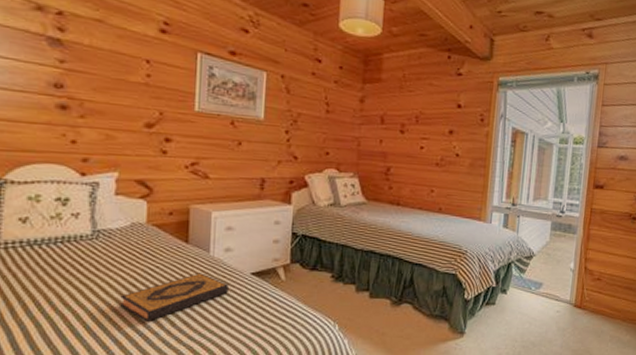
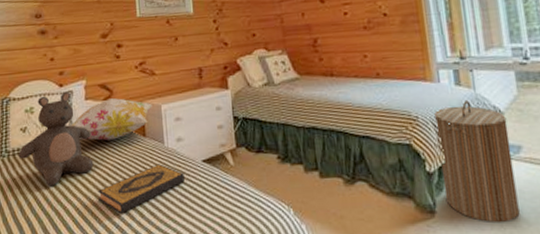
teddy bear: none [12,182,118,288] -> present [18,91,94,186]
decorative pillow: none [91,197,202,244] -> present [70,98,154,141]
laundry hamper: none [475,241,537,344] -> present [434,100,520,224]

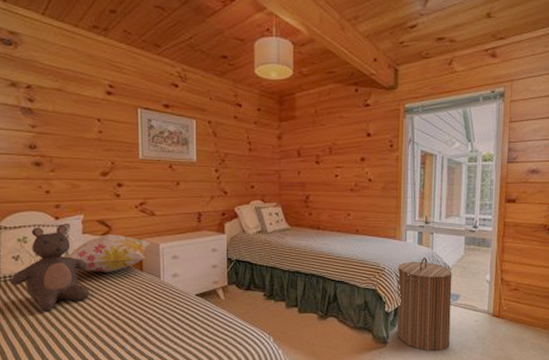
hardback book: present [98,164,185,214] -> none [93,296,178,338]

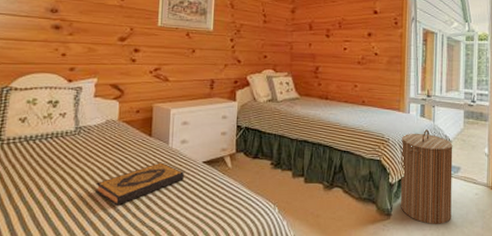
teddy bear: present [10,224,90,311] -> none [13,87,96,176]
decorative pillow: present [66,234,152,273] -> none [74,98,163,138]
hardback book: none [93,296,178,338] -> present [95,162,184,206]

